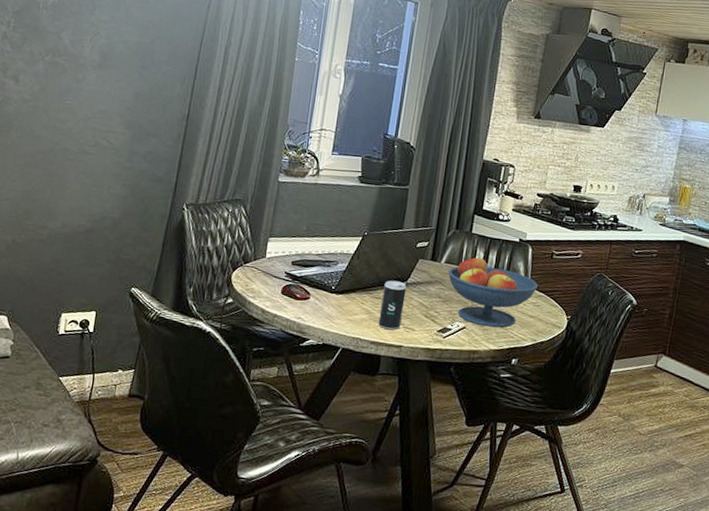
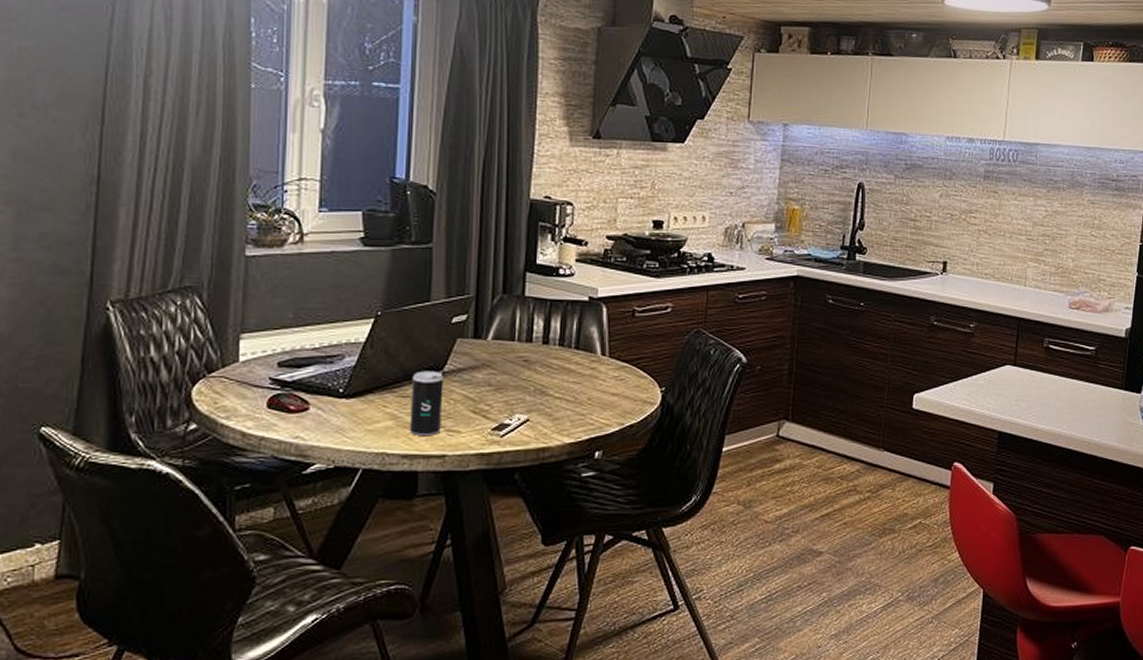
fruit bowl: present [448,255,538,328] -> none [498,326,618,415]

